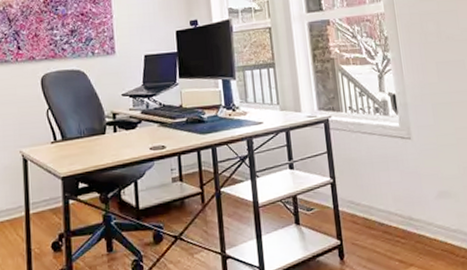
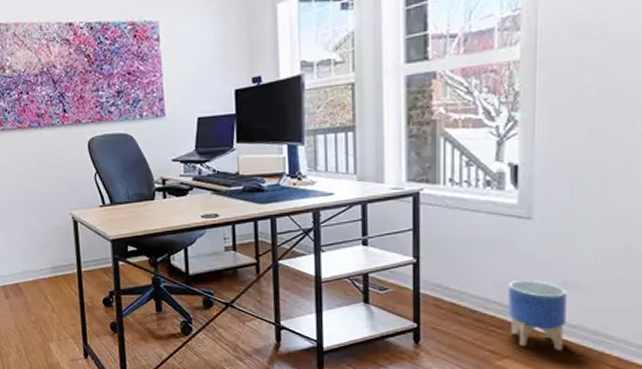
planter: none [403,192,451,255] -> present [508,281,567,351]

